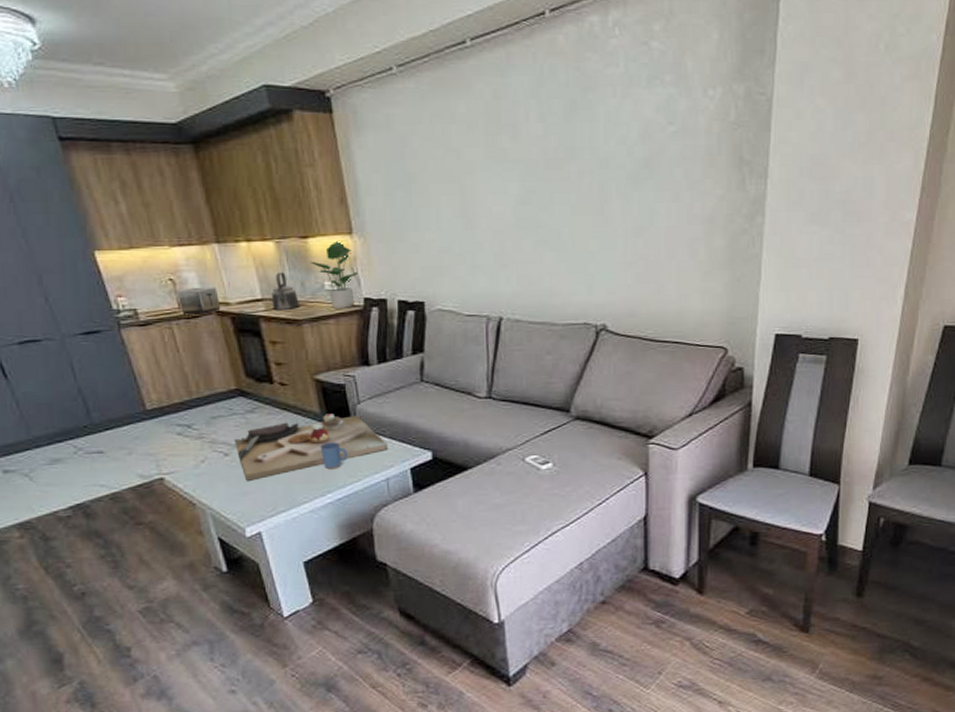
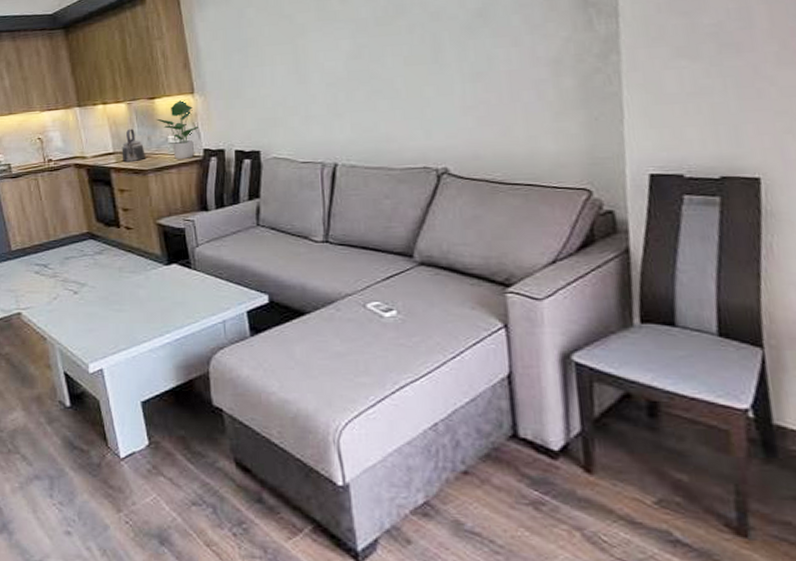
toaster: present [176,286,221,315] -> none [43,143,79,168]
decorative tray: present [235,414,388,481] -> none [84,256,224,318]
mug: present [320,442,349,470] -> none [160,283,187,310]

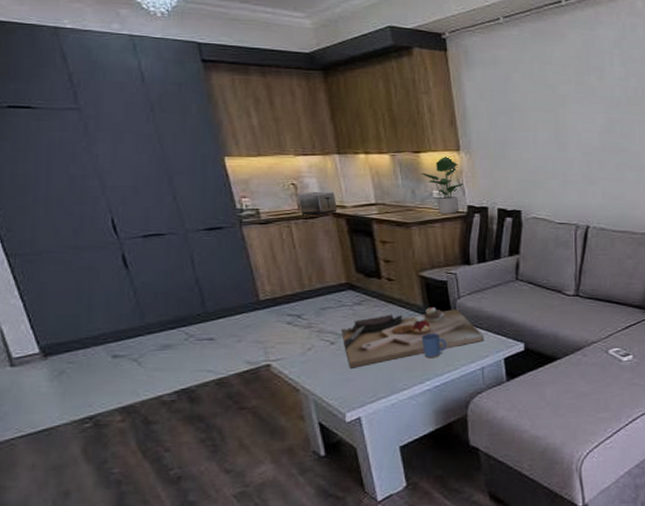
toaster: none [43,143,79,168] -> present [297,191,338,215]
decorative tray: none [84,256,224,318] -> present [341,307,484,368]
kettle: present [121,128,145,163] -> none [384,181,409,215]
mug: none [160,283,187,310] -> present [421,333,447,359]

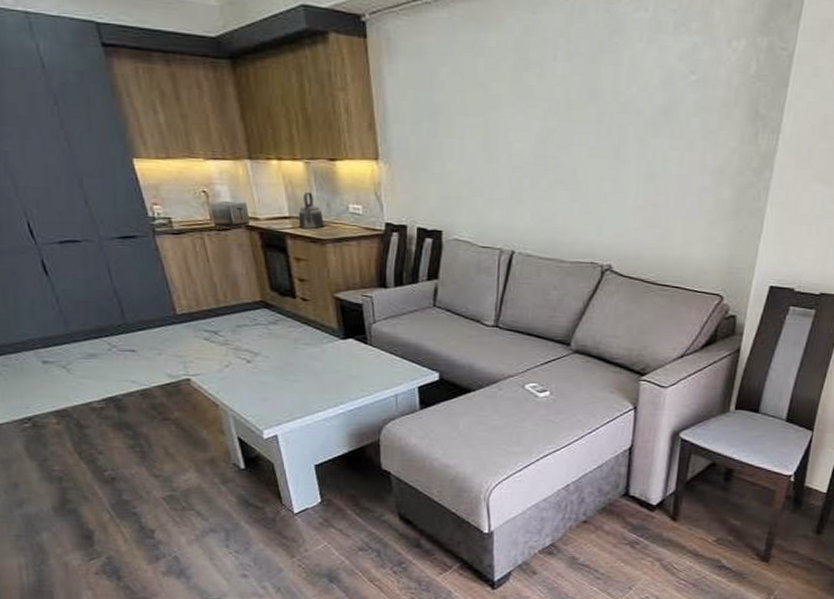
decorative tray: present [341,307,484,368] -> none [257,330,398,388]
kettle: none [384,181,409,215] -> present [298,192,324,230]
potted plant: present [421,155,463,215] -> none [336,165,381,233]
mug: present [421,333,447,359] -> none [336,357,362,383]

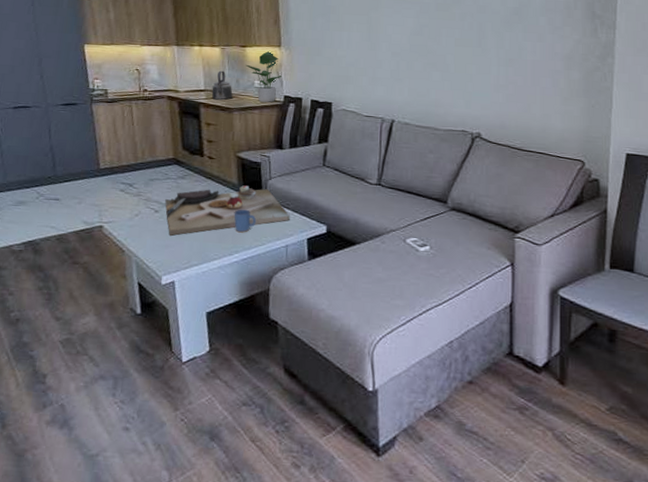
toaster: present [209,200,251,228] -> none [140,76,172,98]
decorative tray: none [257,330,398,388] -> present [165,185,290,236]
potted plant: none [336,165,381,233] -> present [245,50,282,103]
mug: none [336,357,362,383] -> present [234,209,257,233]

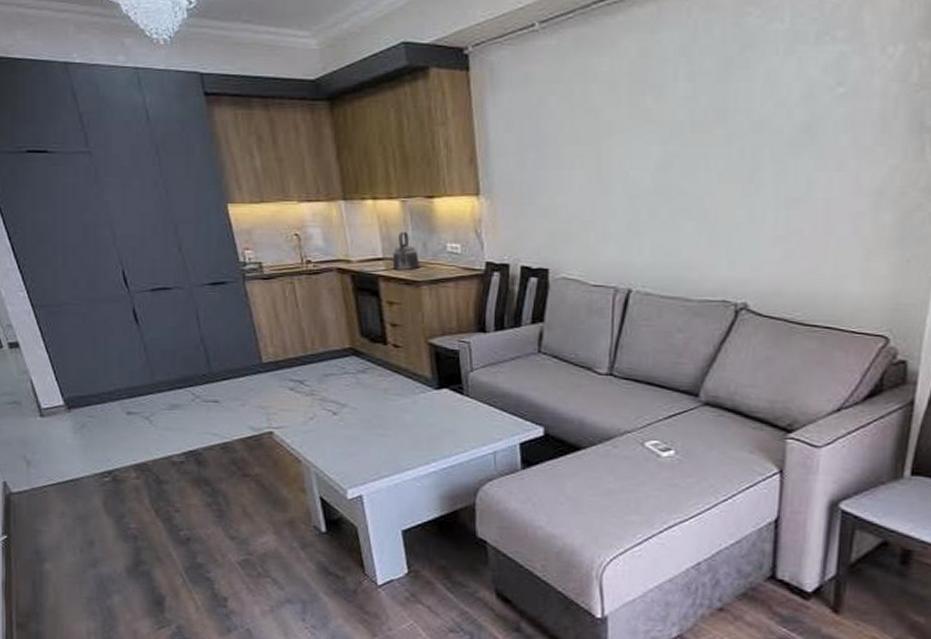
decorative tray: present [165,185,290,236] -> none [344,379,498,442]
mug: present [234,209,257,233] -> none [428,408,457,438]
potted plant: present [245,50,282,103] -> none [434,201,482,273]

